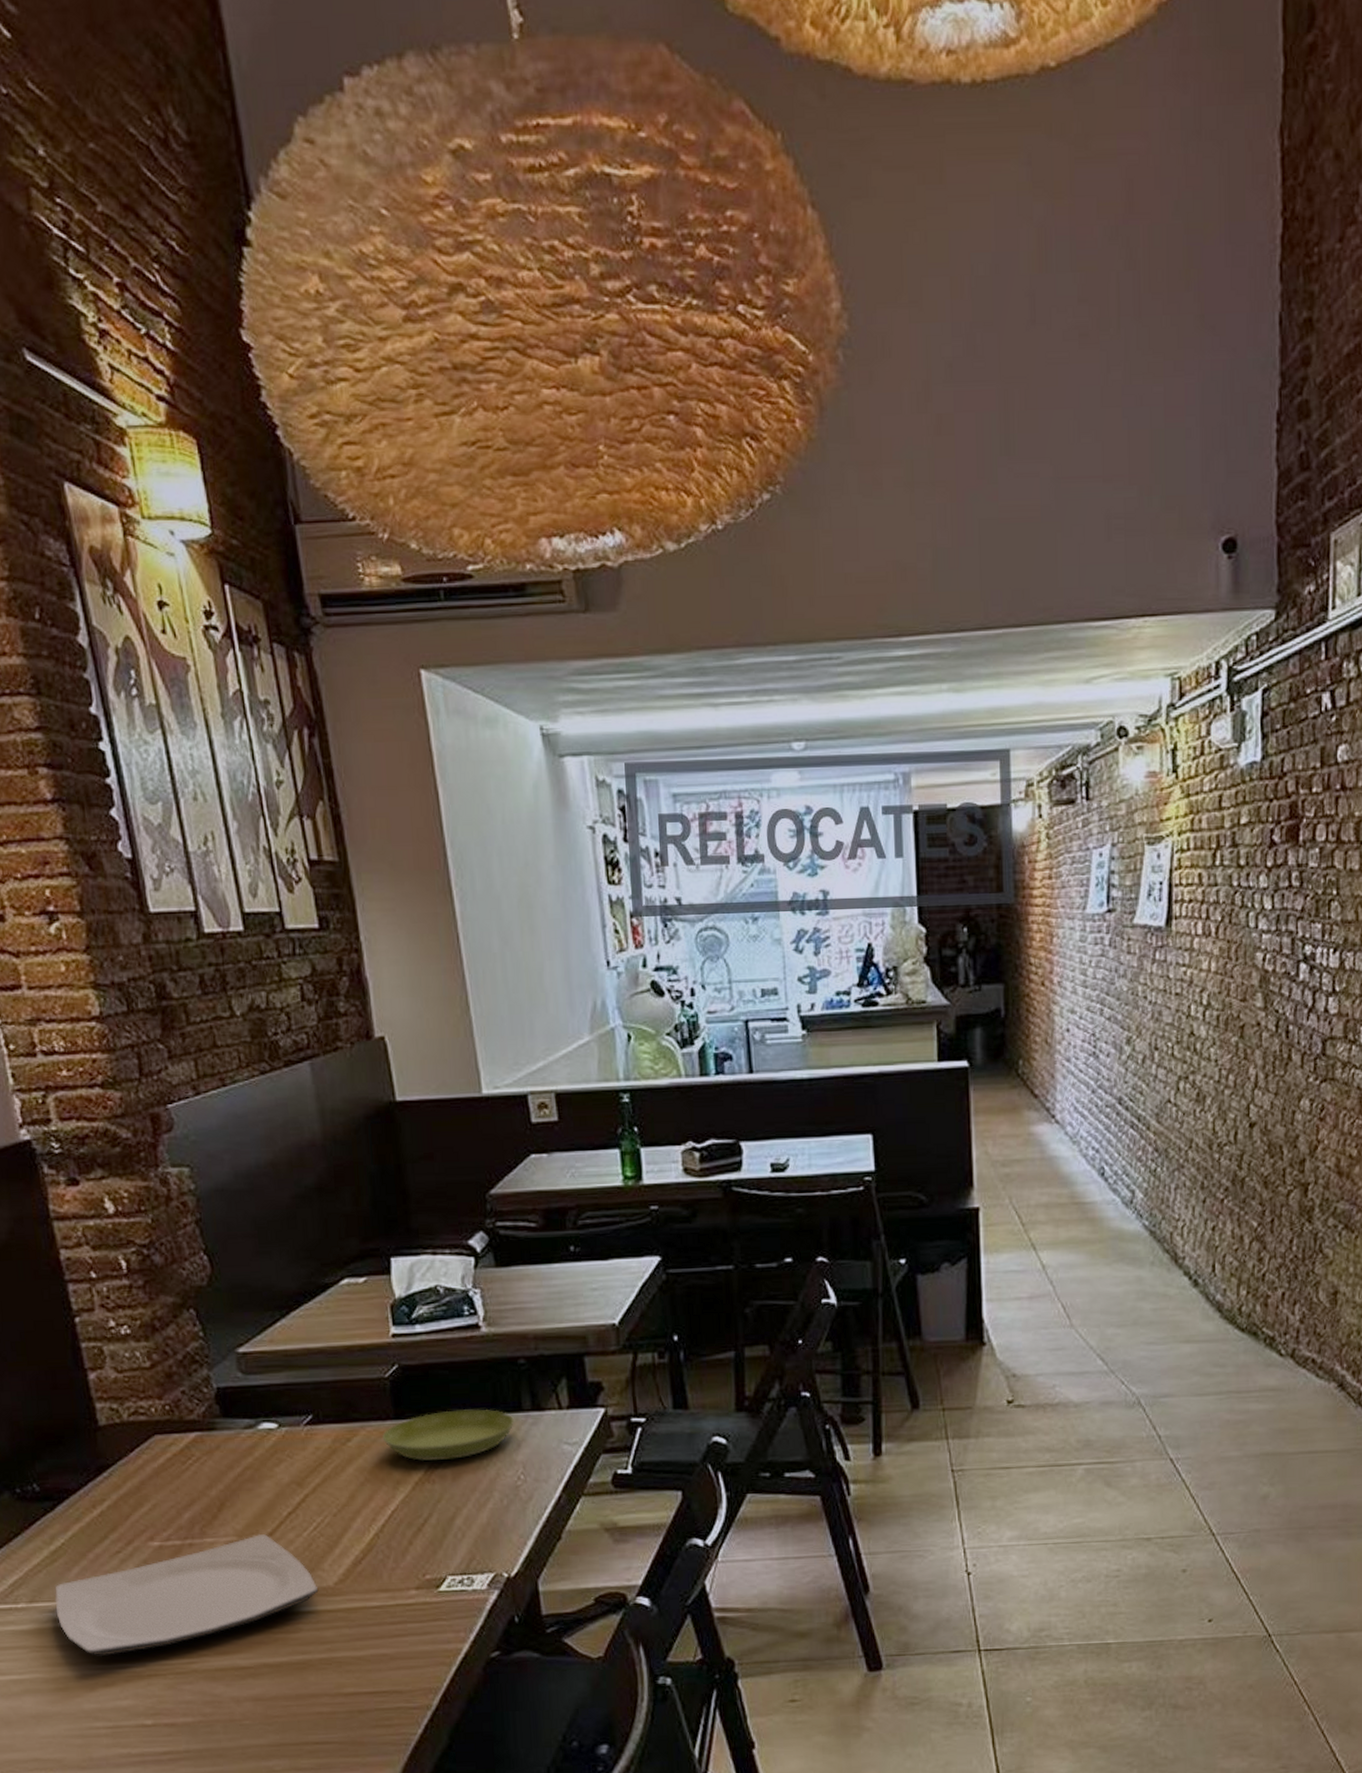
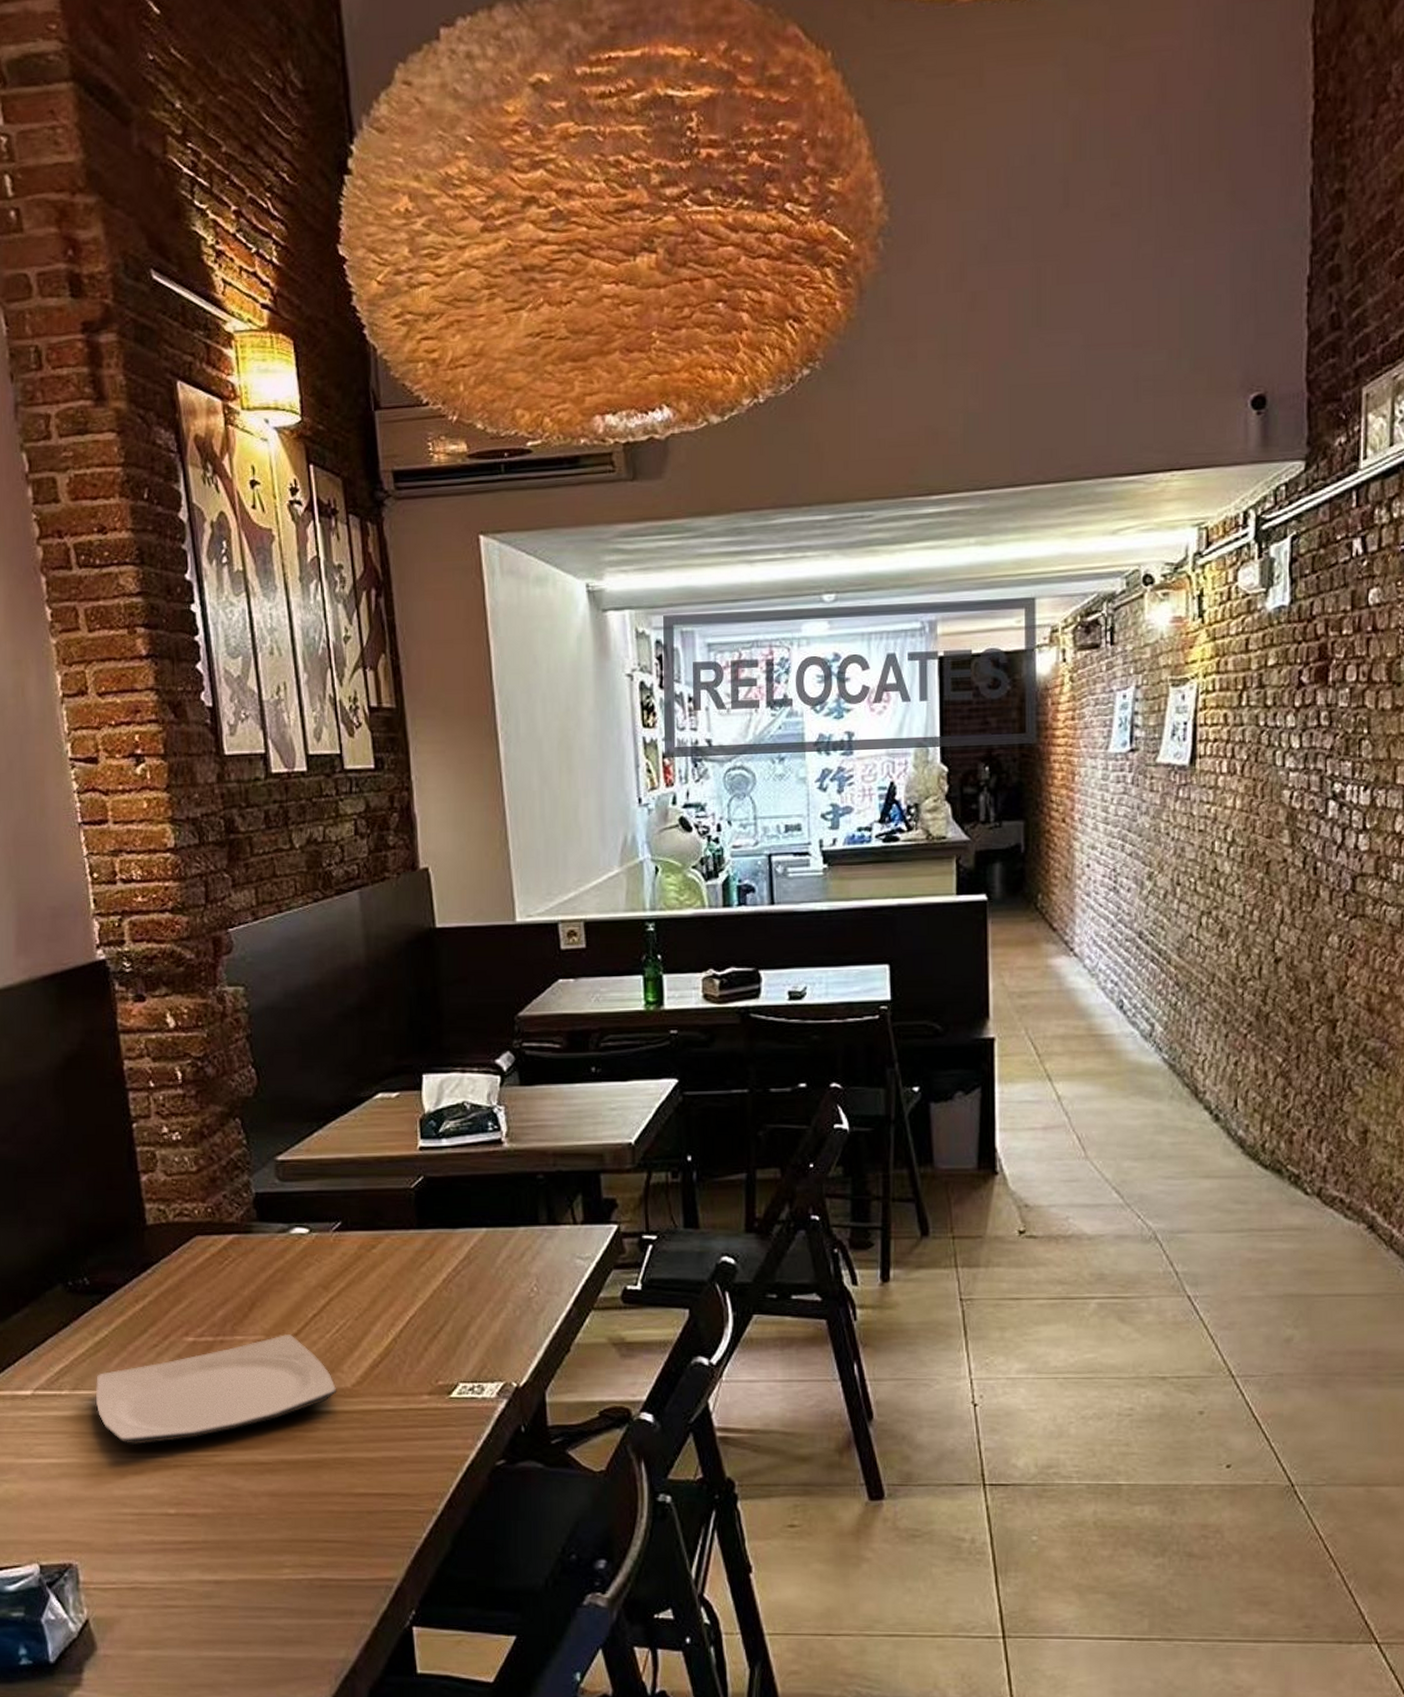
saucer: present [382,1409,514,1461] -> none [405,1221,530,1269]

